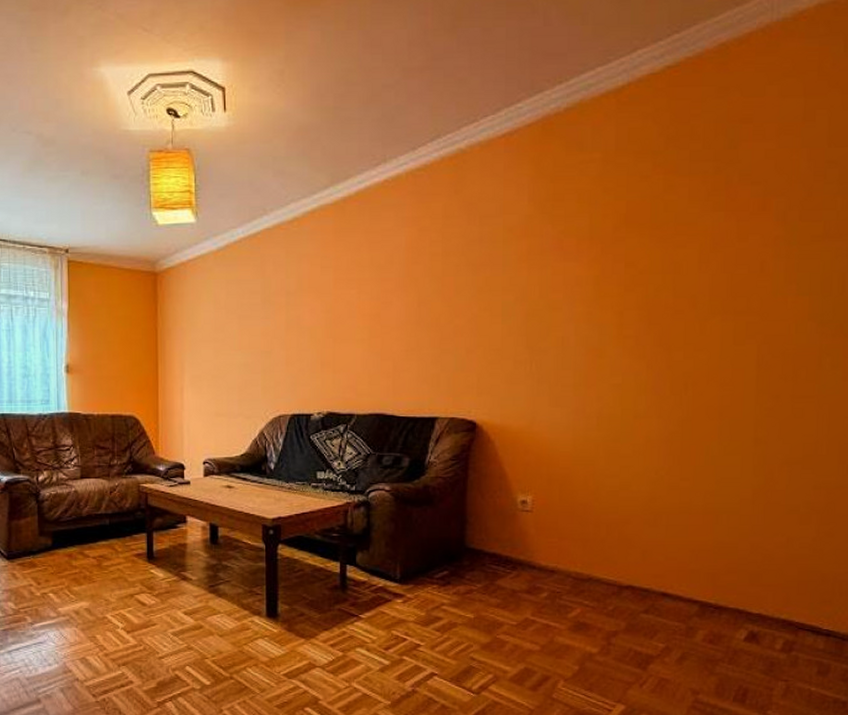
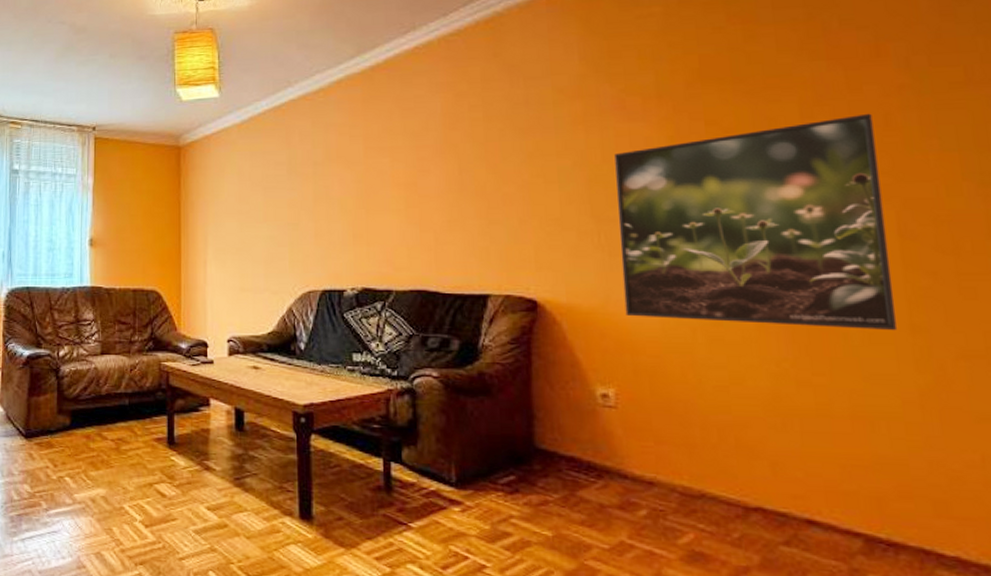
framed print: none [546,260,752,444] -> present [614,113,898,331]

